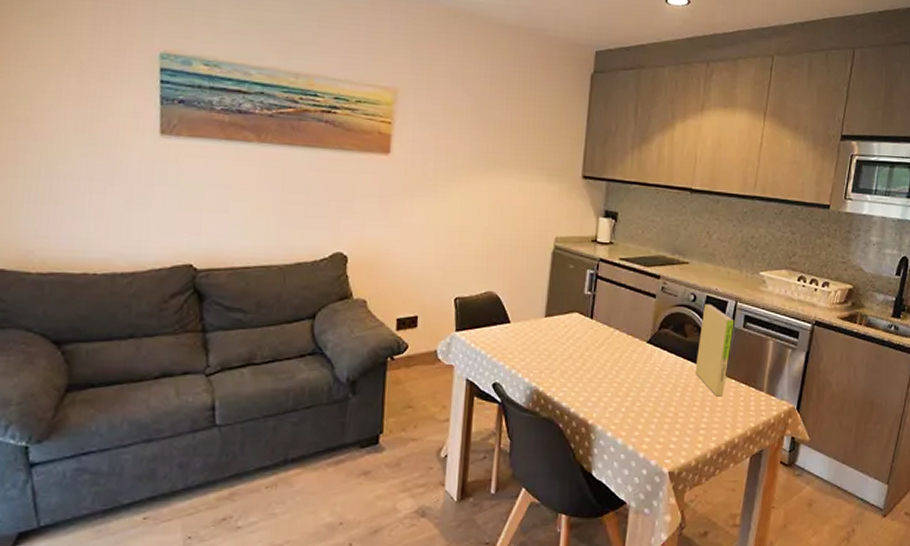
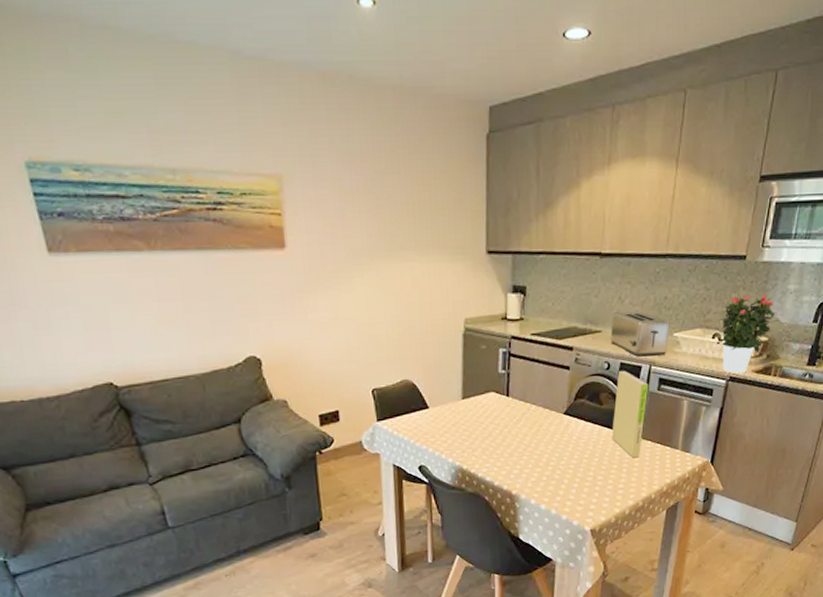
toaster: none [698,246,757,293] -> present [611,311,671,357]
potted flower: none [803,241,860,318] -> present [717,294,776,374]

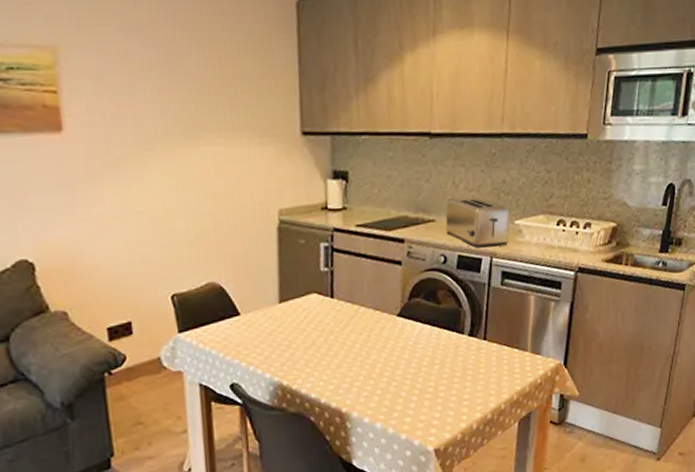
book: present [612,370,649,458] -> none [452,263,491,364]
potted flower: present [717,294,776,374] -> none [562,176,623,264]

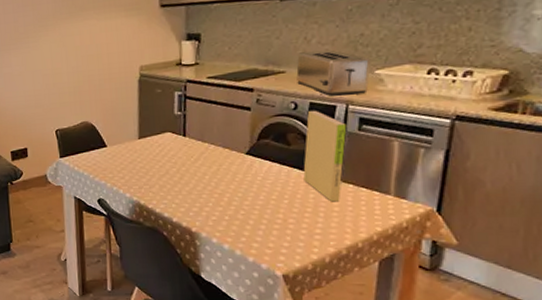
book: none [452,263,491,364] -> present [303,110,347,202]

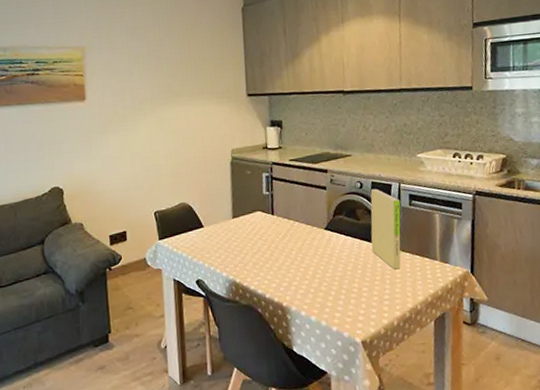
toaster: present [296,50,371,96] -> none [359,137,414,176]

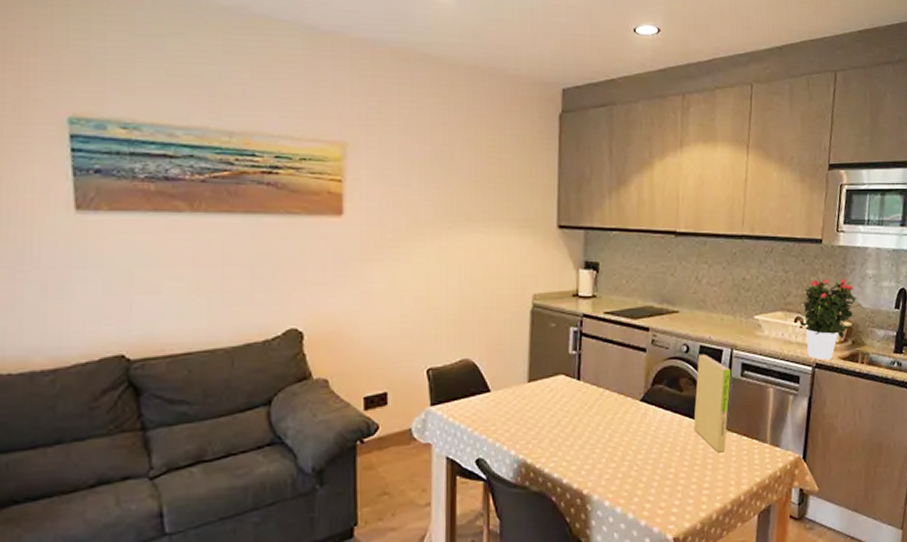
potted flower: none [457,118,509,188] -> present [800,278,857,360]

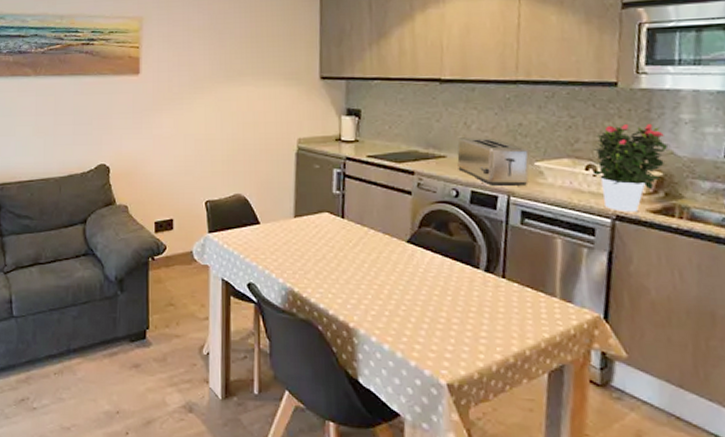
toaster: none [688,292,751,340] -> present [457,137,530,186]
book: present [693,353,732,453] -> none [466,199,509,302]

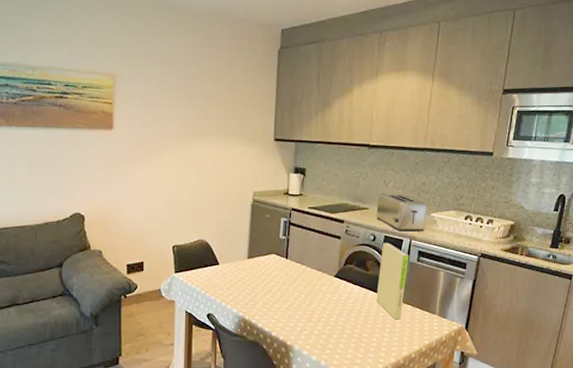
book: none [466,199,509,302] -> present [376,242,409,320]
potted flower: present [592,123,669,212] -> none [469,184,521,251]

